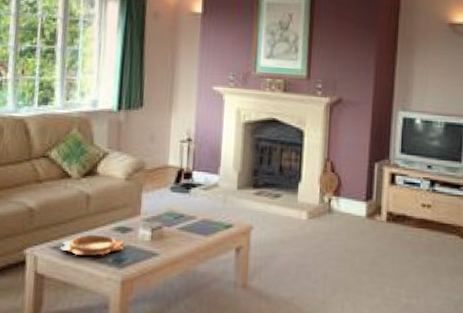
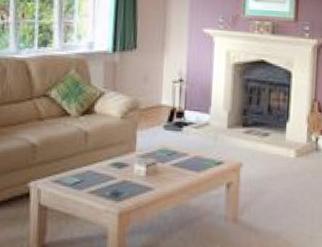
decorative bowl: present [59,234,124,257] -> none [61,169,120,190]

